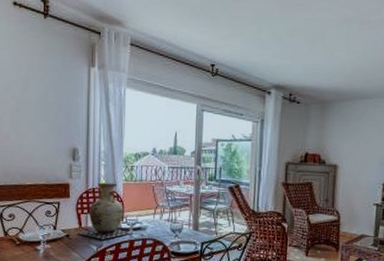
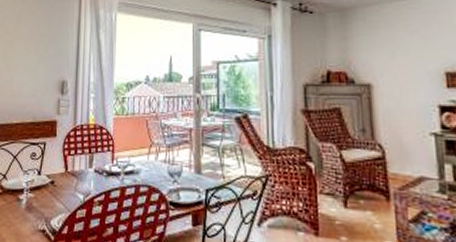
vase: present [78,182,132,239] -> none [64,118,124,186]

